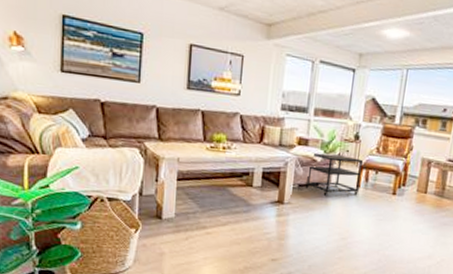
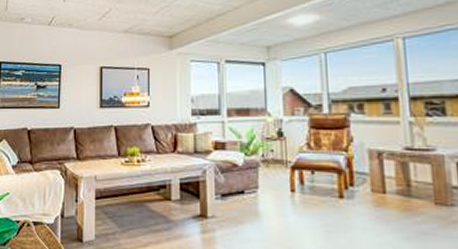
side table: present [305,152,363,196] -> none [229,156,294,205]

